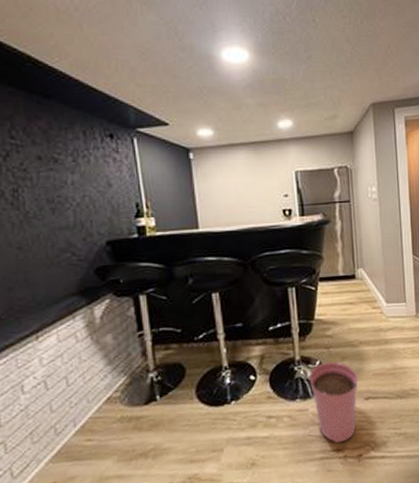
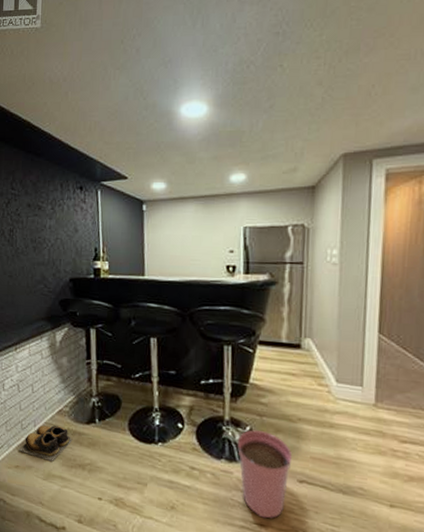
shoes: none [54,417,129,464] -> present [19,425,73,461]

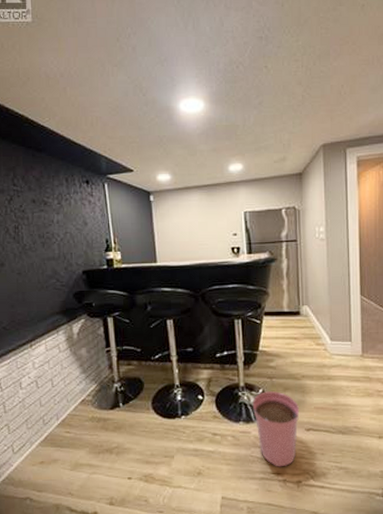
shoes: present [19,425,73,461] -> none [42,416,98,451]

